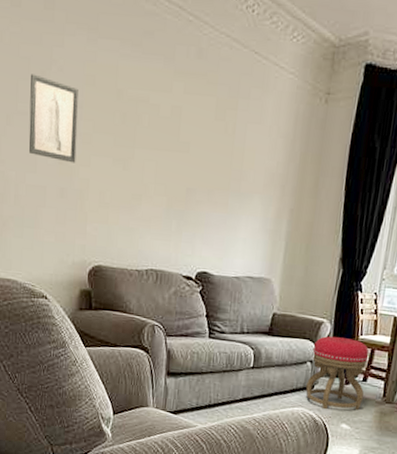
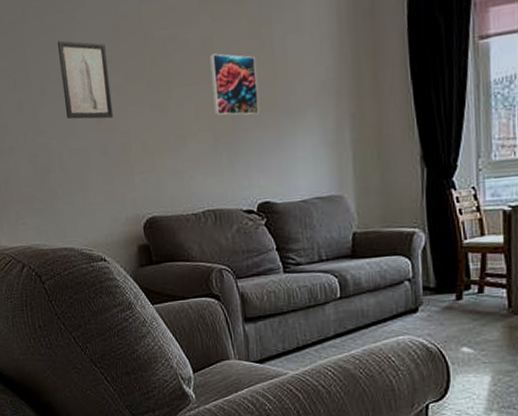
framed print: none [172,125,217,191] -> present [210,53,259,116]
stool: present [306,336,369,411] -> none [408,245,484,334]

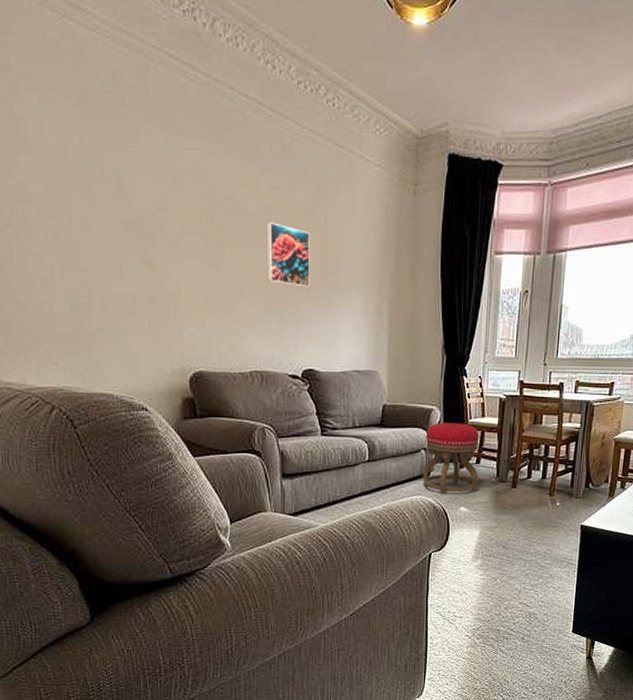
wall art: present [58,40,114,119] -> none [107,176,165,267]
stool: none [408,245,484,334] -> present [423,423,480,495]

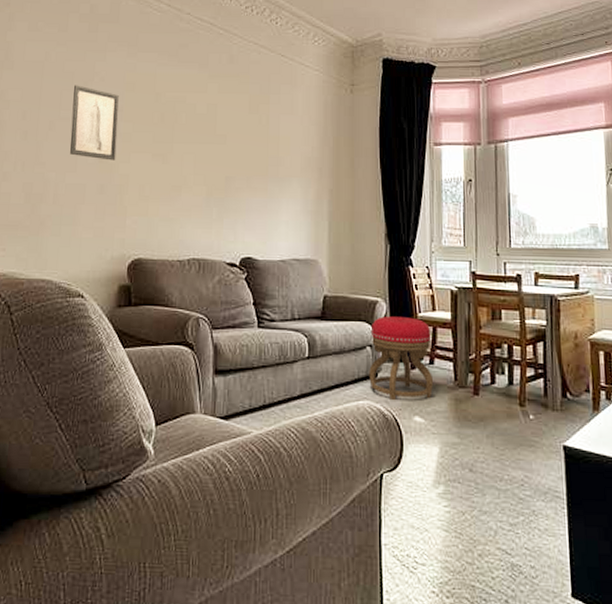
wall art: none [107,176,165,267] -> present [70,85,119,161]
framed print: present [267,222,310,288] -> none [211,120,252,178]

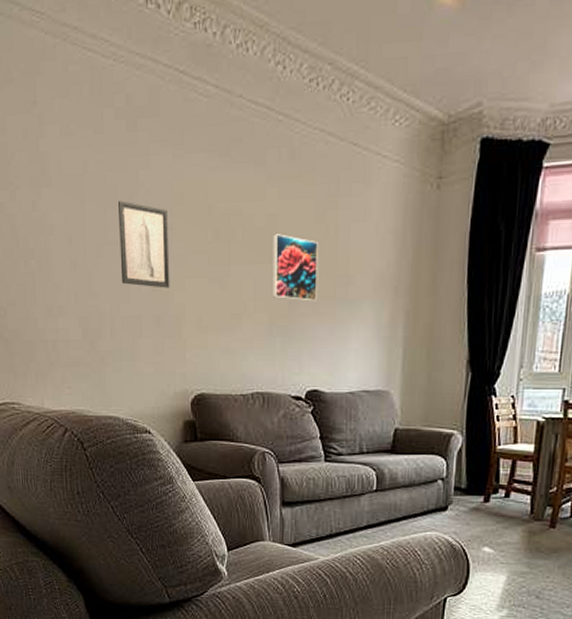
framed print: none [211,120,252,178] -> present [272,234,318,302]
stool: present [369,316,434,401] -> none [439,449,510,532]

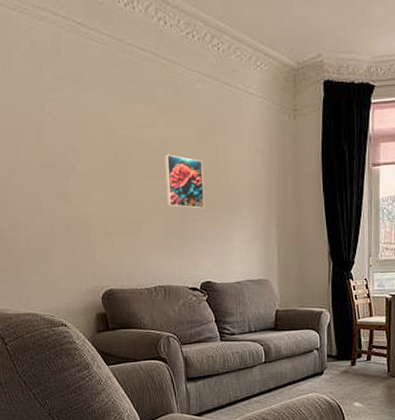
wall art: present [118,200,170,288] -> none [28,127,78,201]

